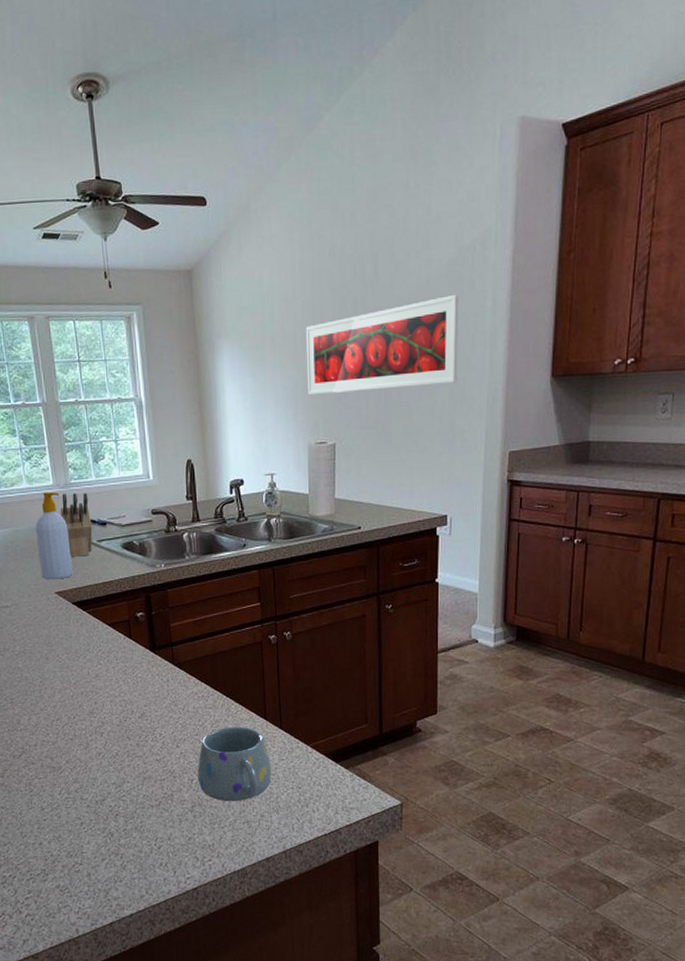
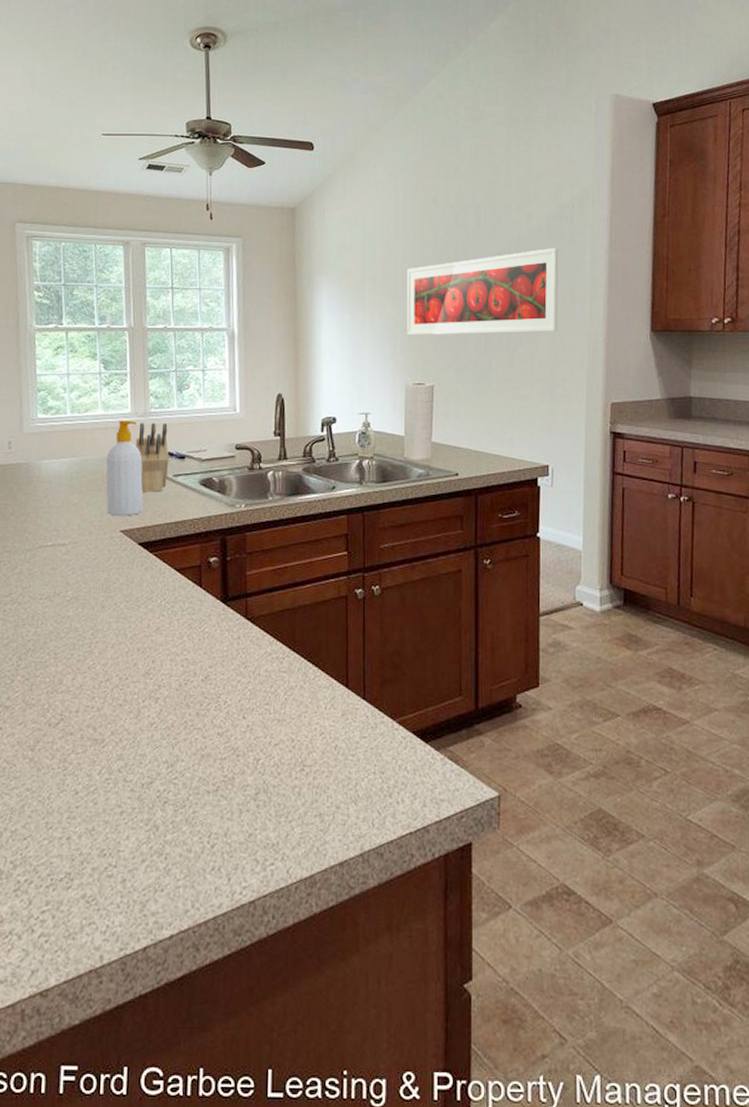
mug: present [197,726,271,802] -> none [265,695,351,789]

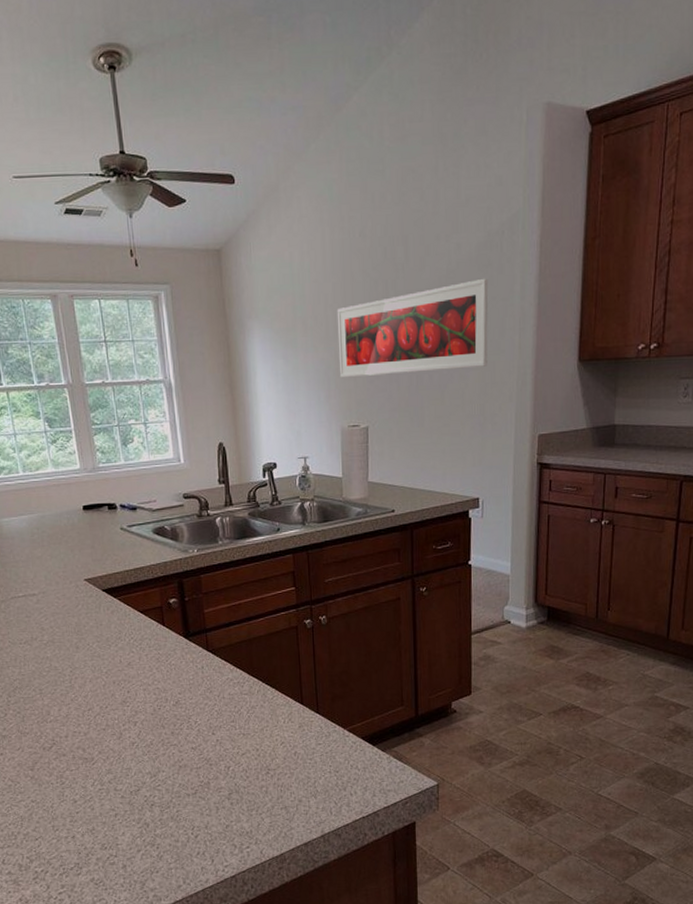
soap bottle: present [106,420,143,516] -> none [62,476,103,567]
knife block: present [135,422,169,492] -> none [88,477,123,543]

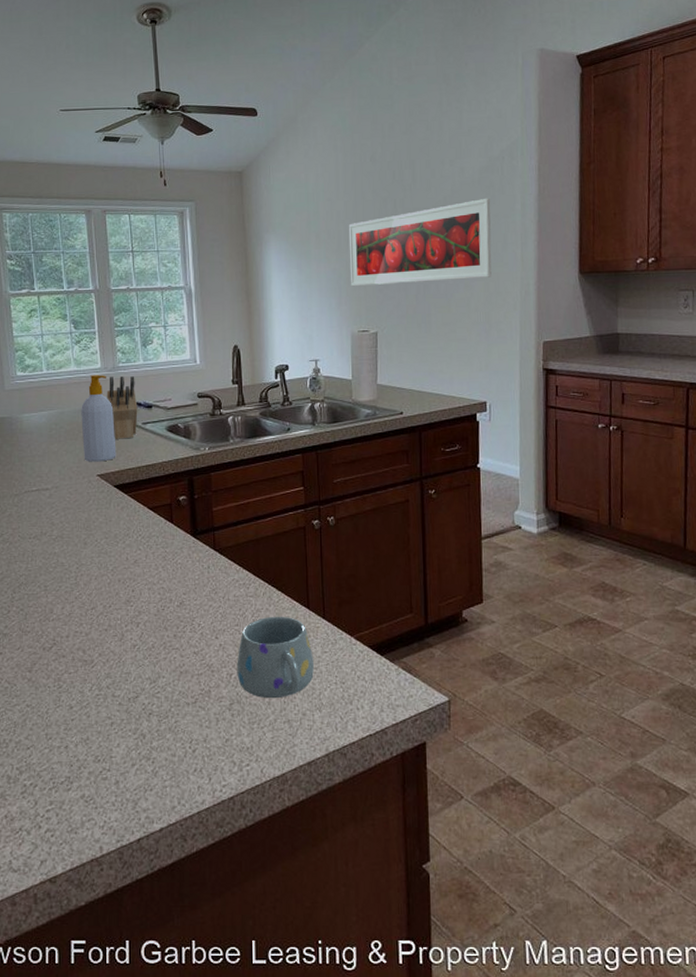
soap bottle: none [62,476,103,567] -> present [81,375,116,462]
knife block: none [88,477,123,543] -> present [106,376,138,439]
mug: none [234,712,309,788] -> present [237,616,314,699]

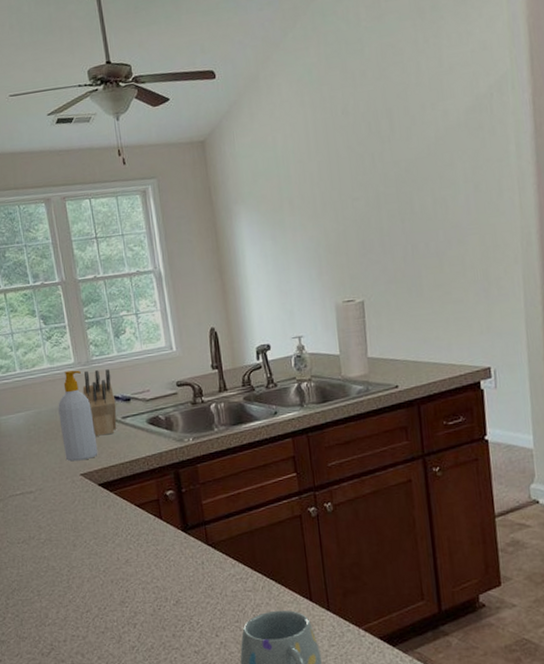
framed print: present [348,198,492,287] -> none [323,141,487,254]

